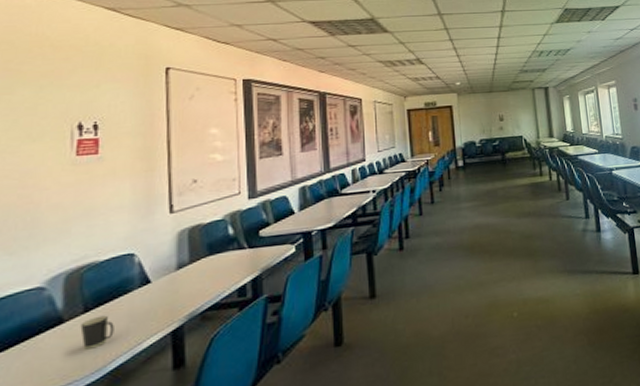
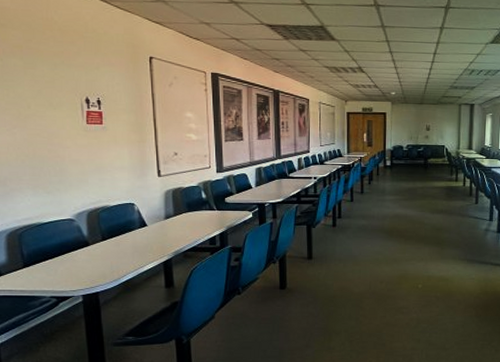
mug: present [80,315,114,350] -> none [101,244,124,266]

